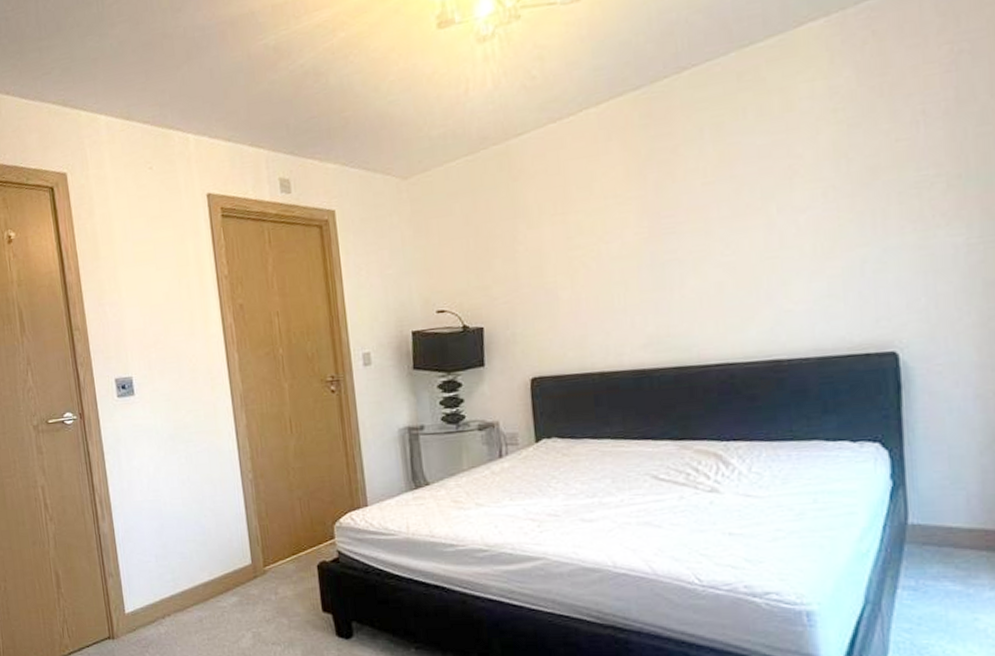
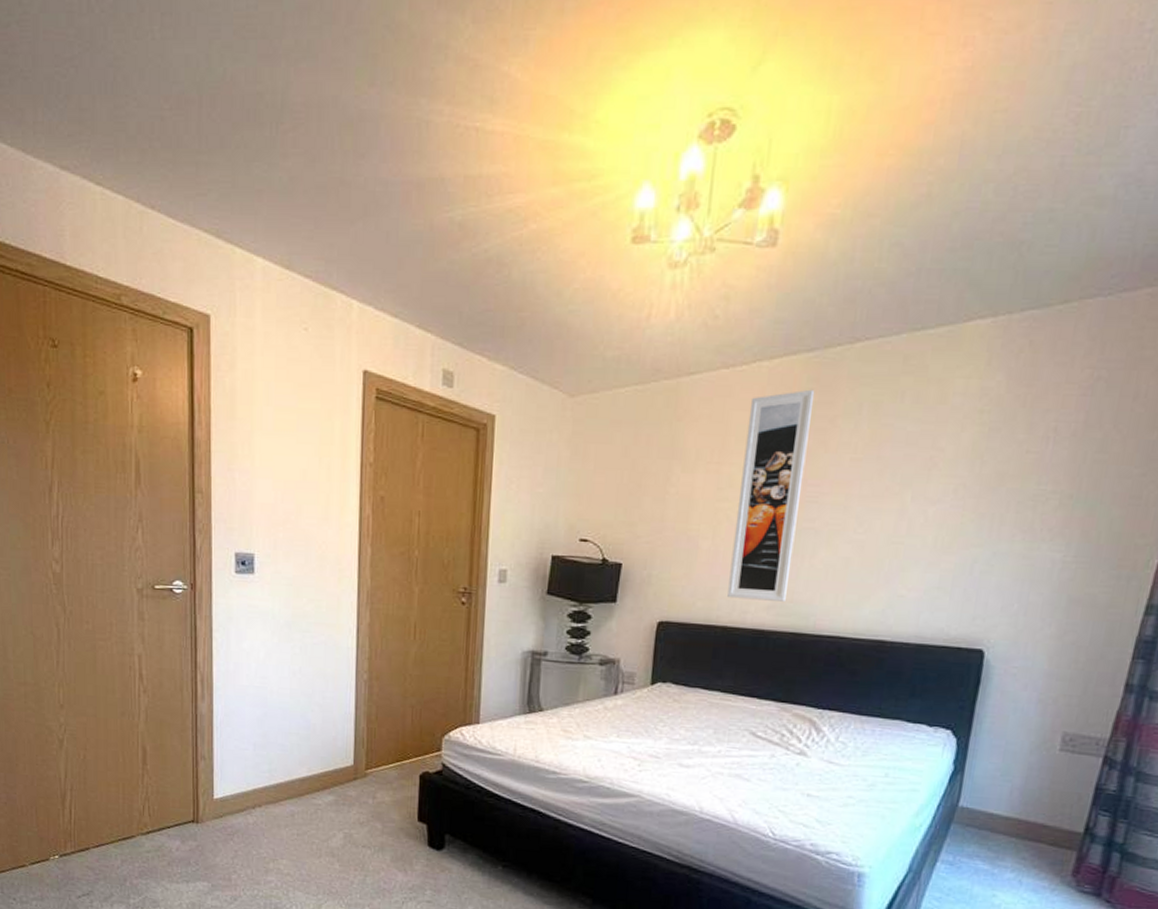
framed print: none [585,124,662,344] -> present [727,389,815,602]

